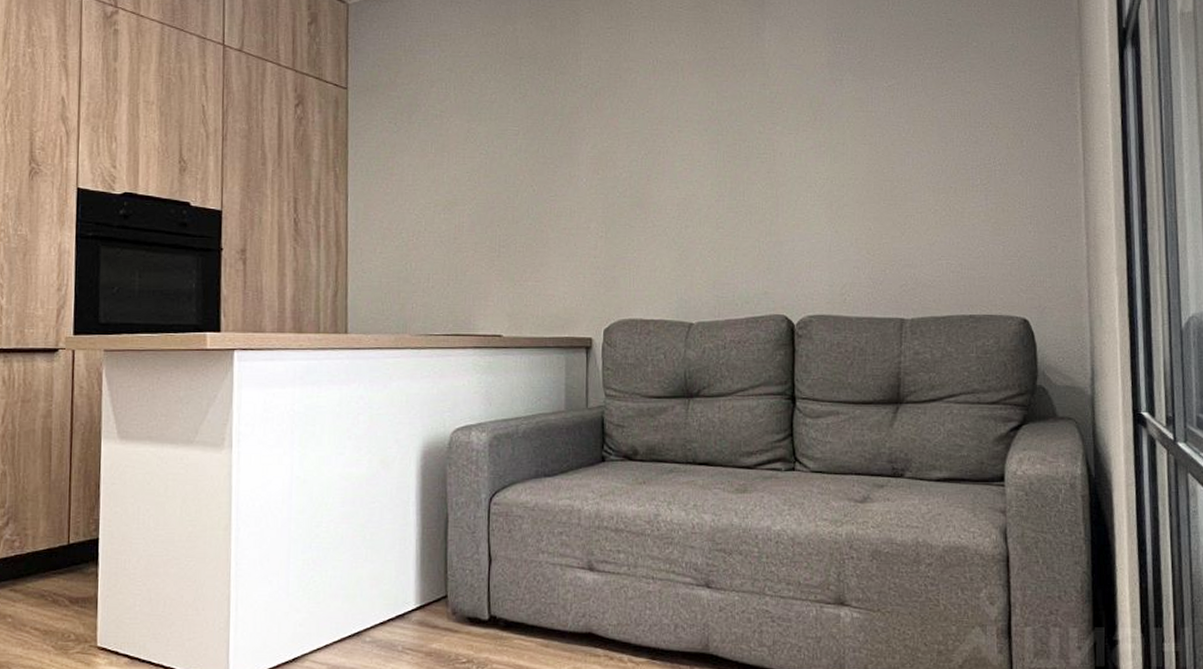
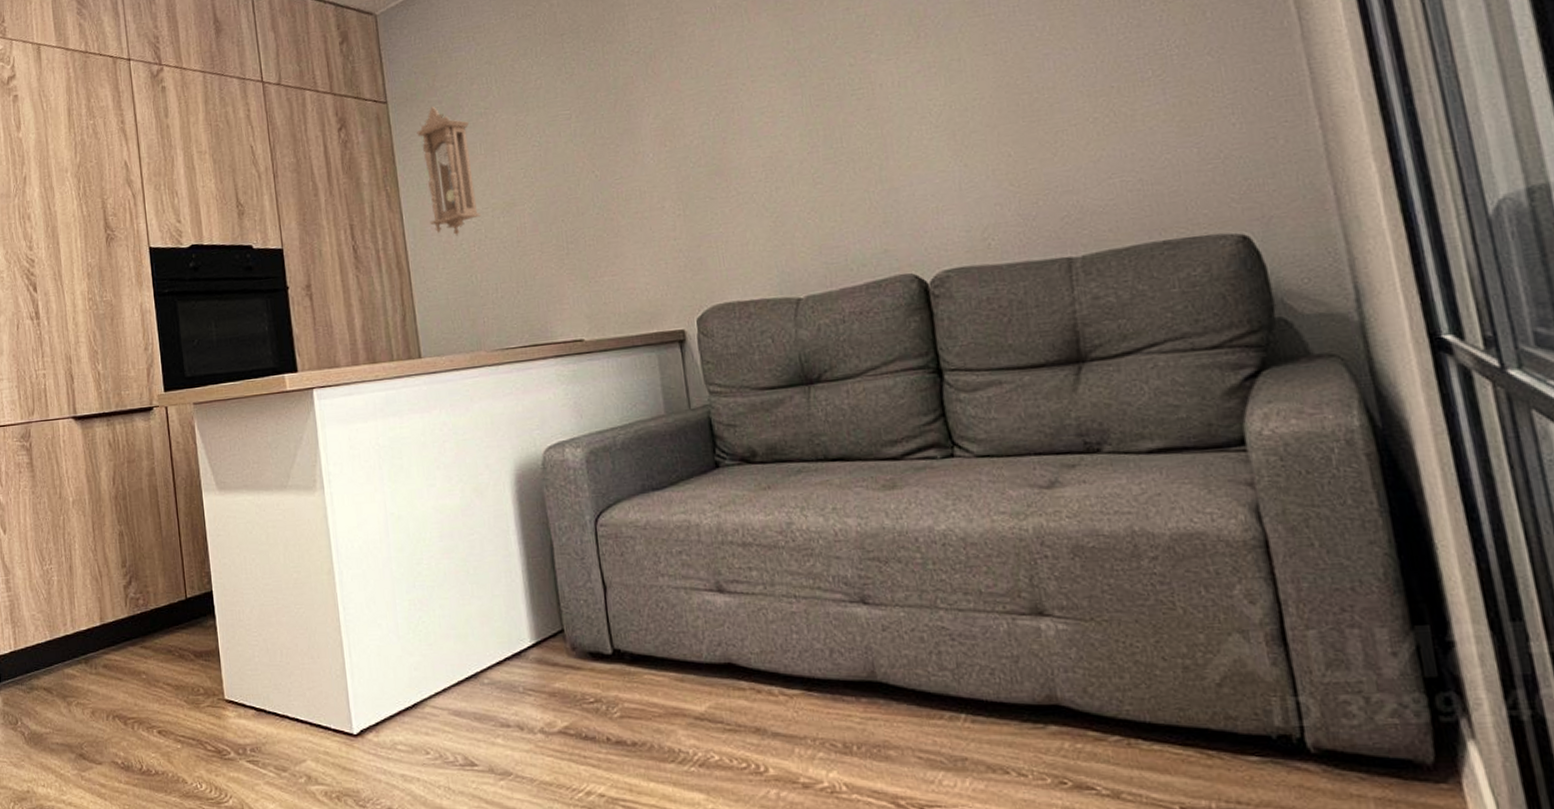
pendulum clock: none [372,100,425,225] -> present [416,106,481,236]

